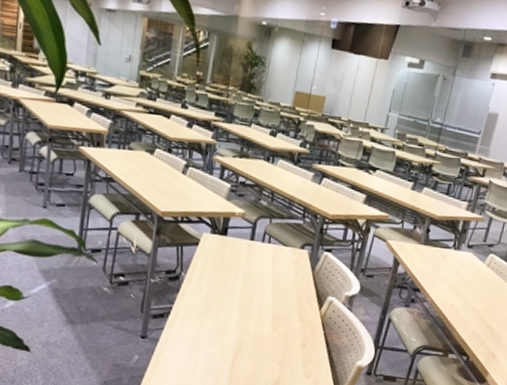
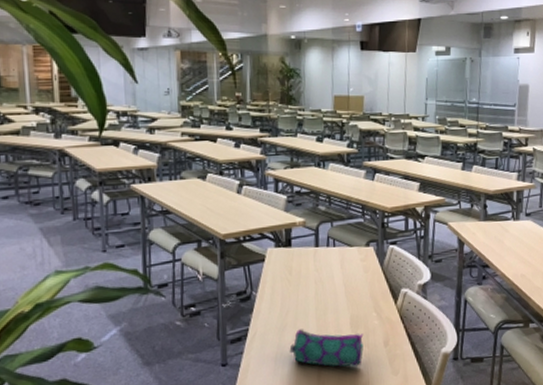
pencil case: none [208,317,283,364] -> present [289,329,364,367]

